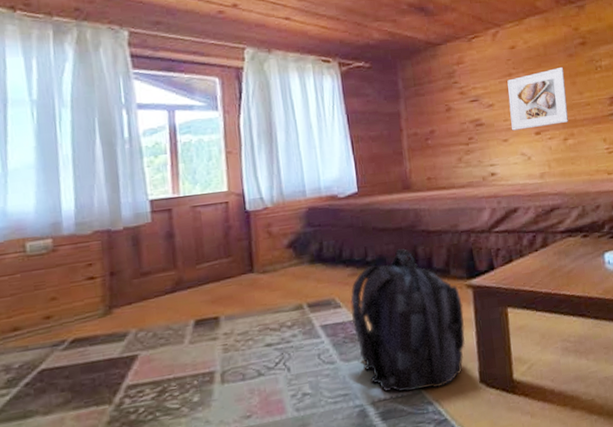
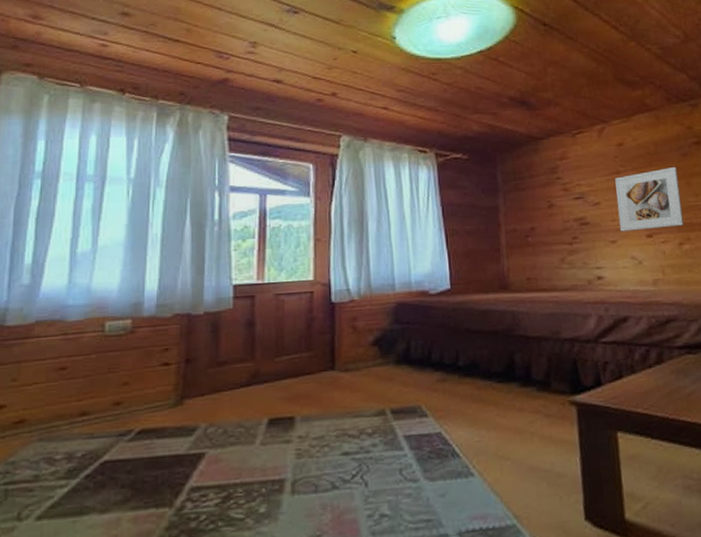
backpack: present [350,248,466,393] -> none [438,354,569,524]

